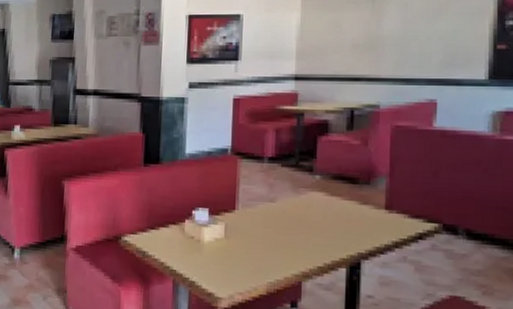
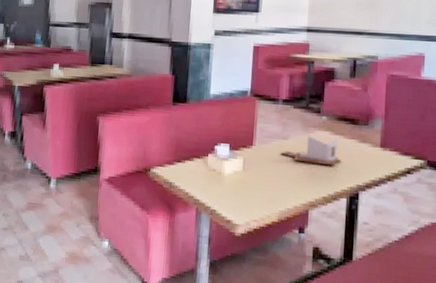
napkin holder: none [268,198,338,232] -> present [281,136,341,167]

